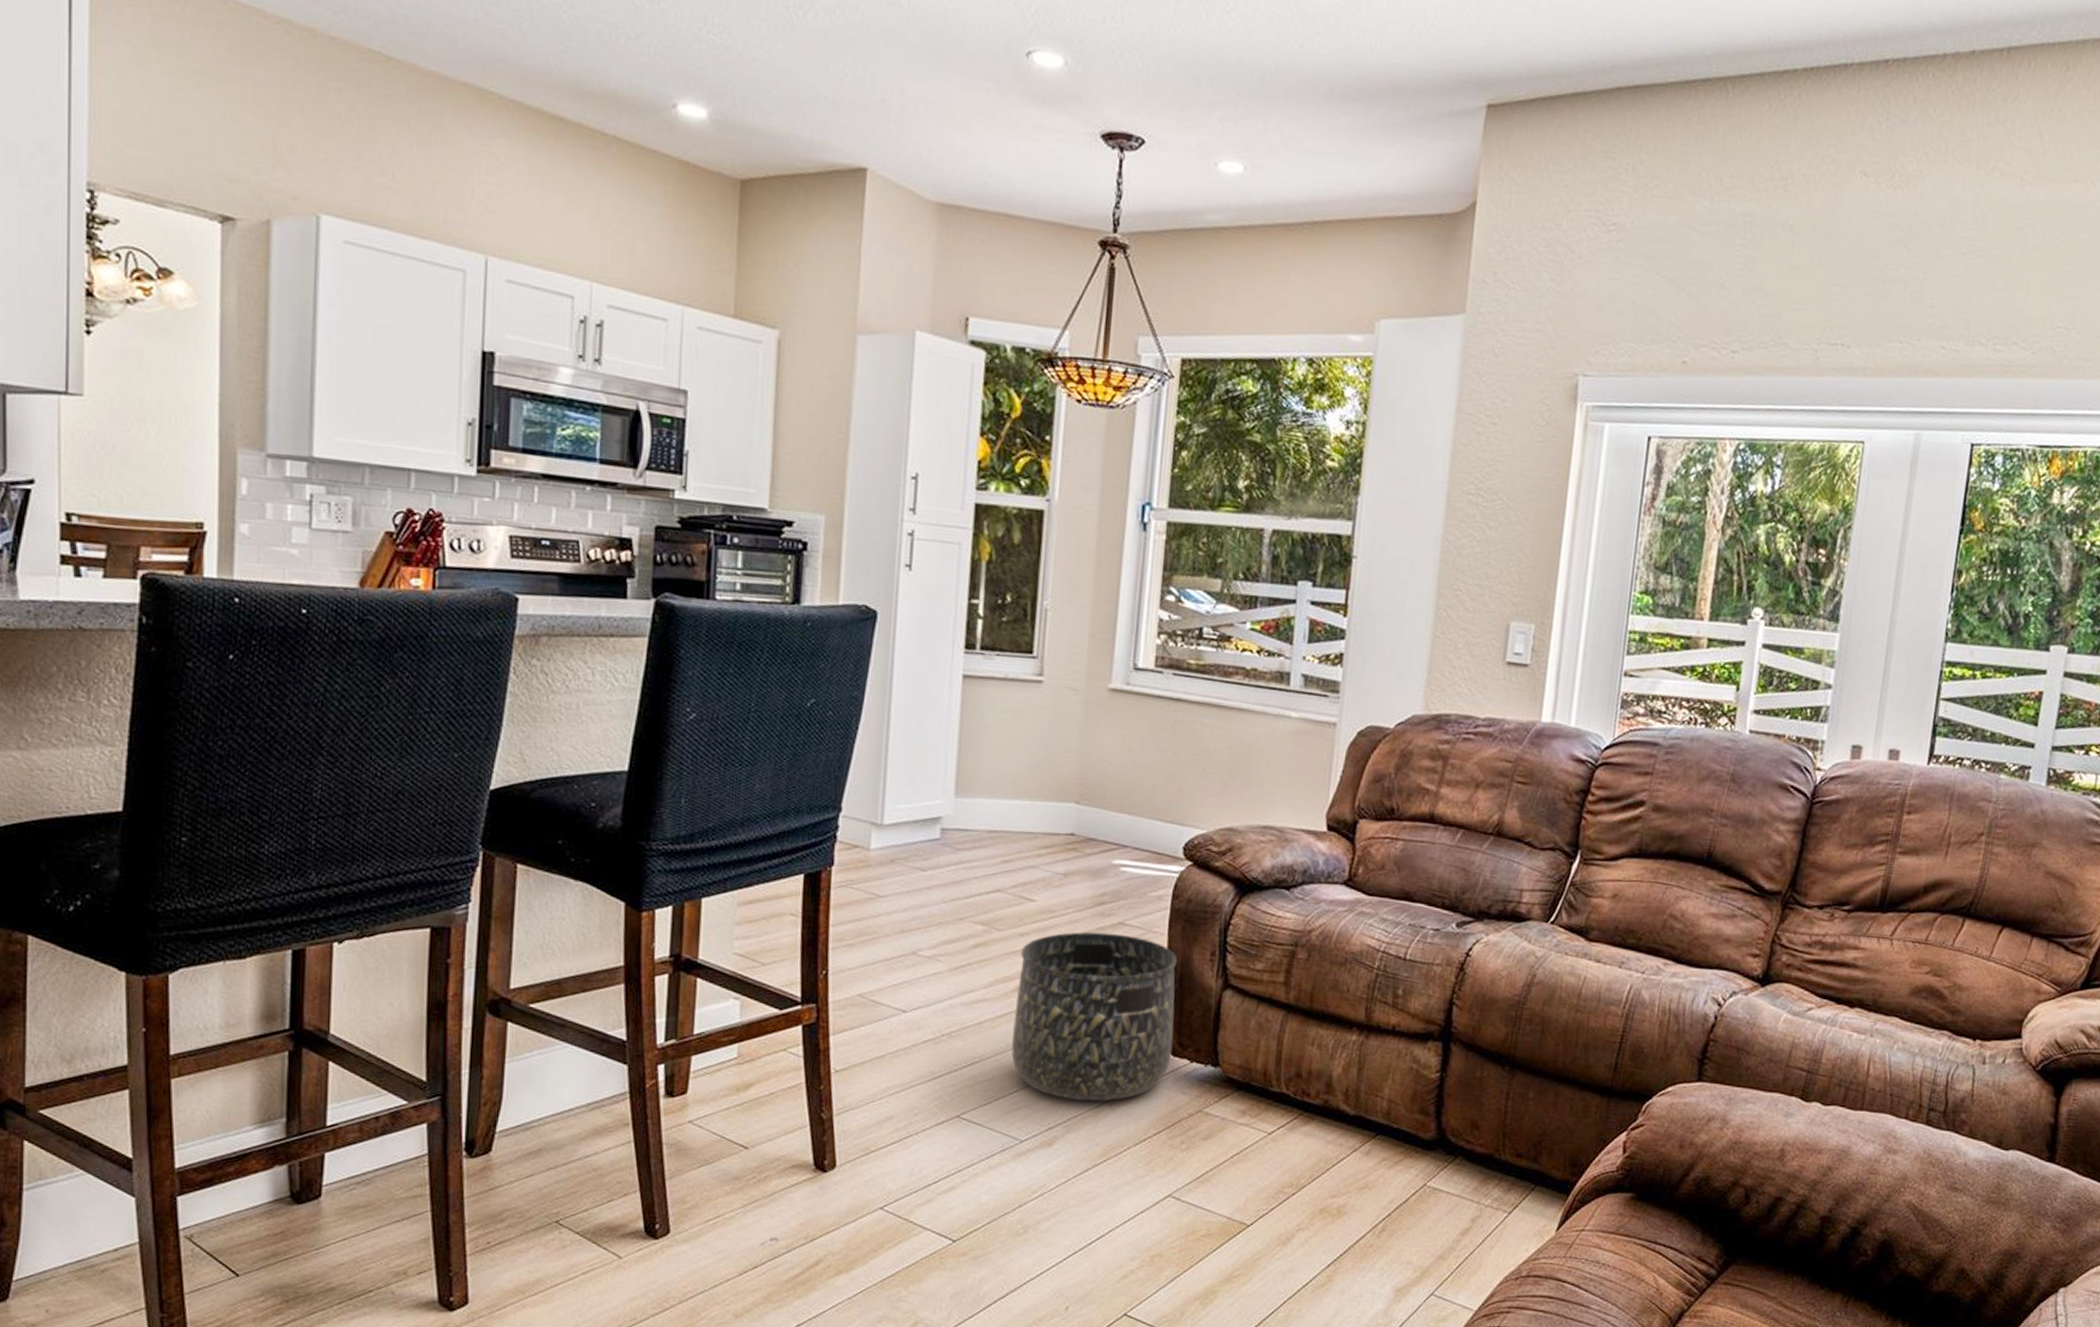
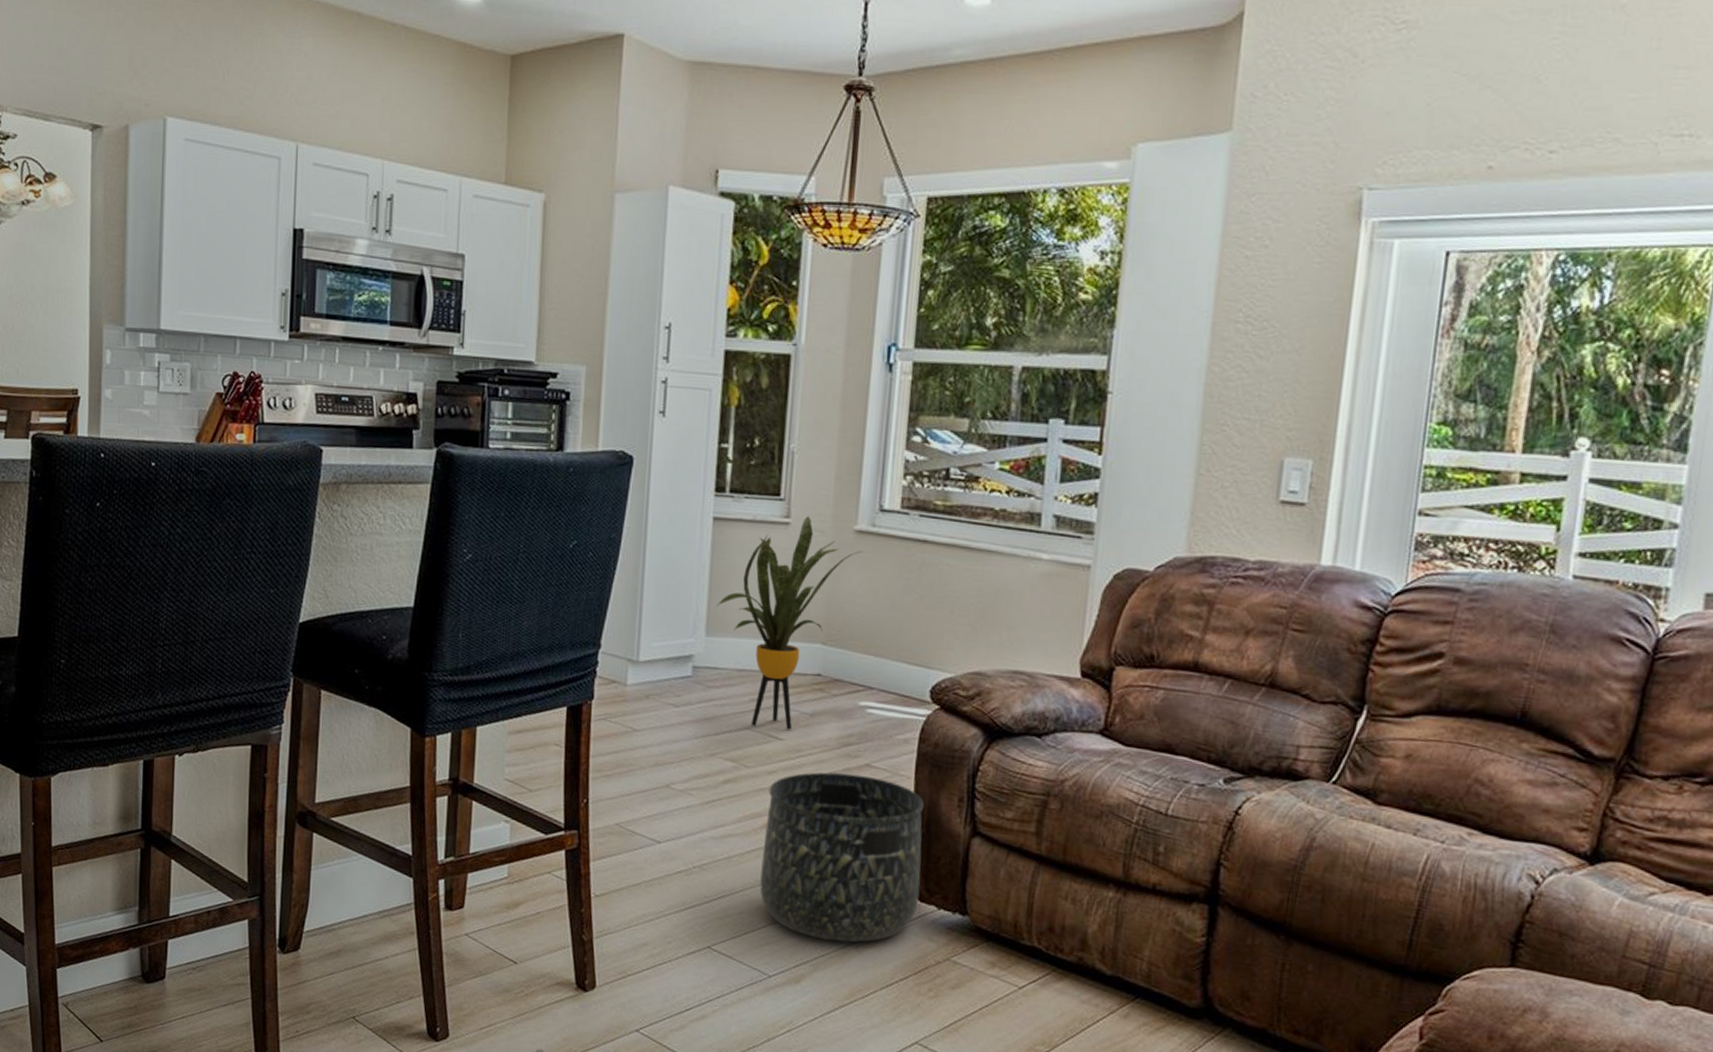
house plant: none [967,674,1117,891] -> present [717,516,863,730]

